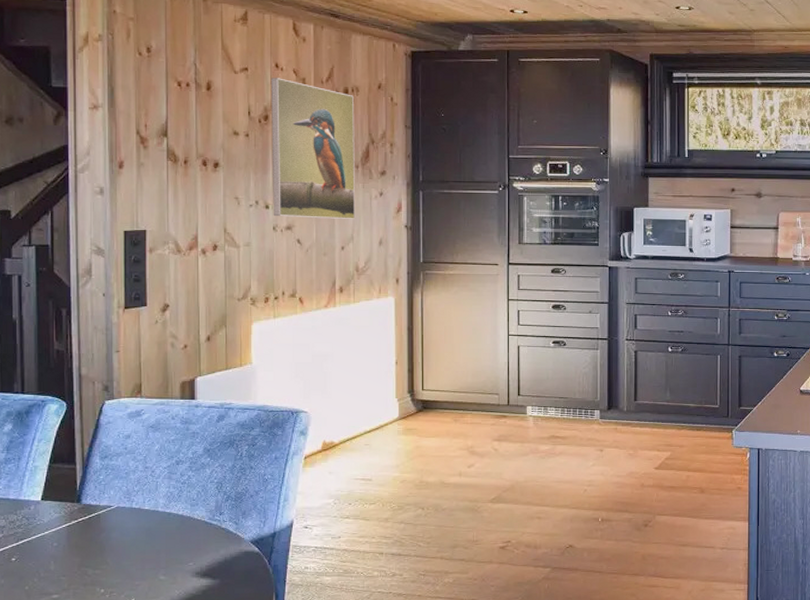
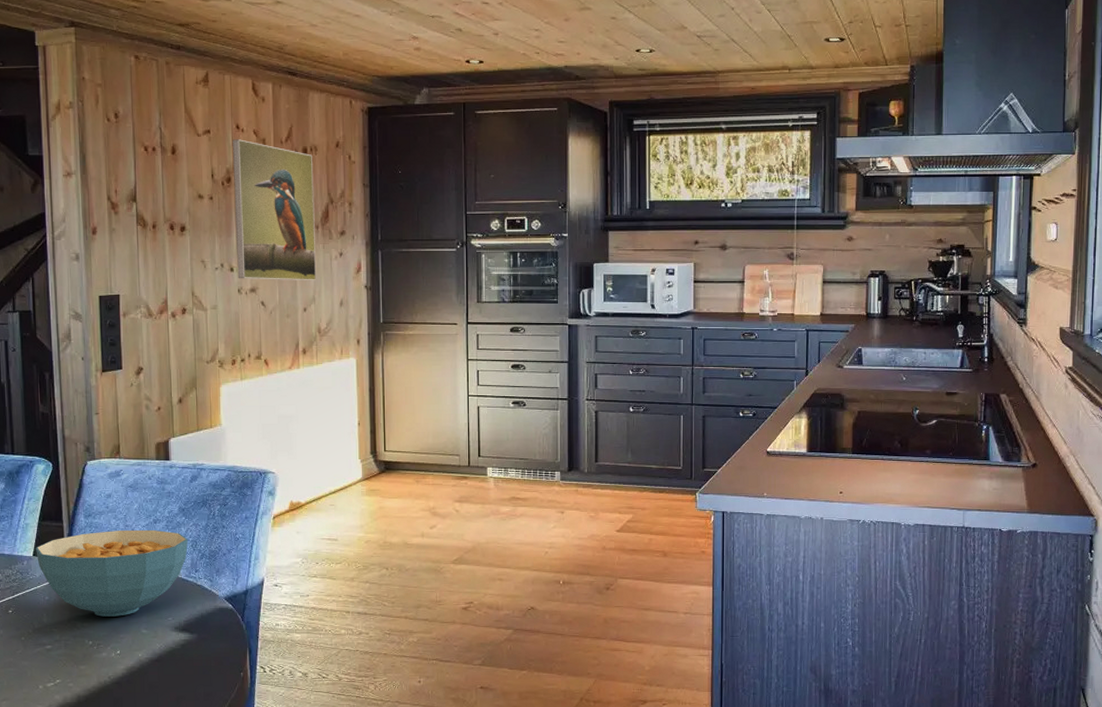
cereal bowl: none [44,471,212,563] -> present [35,529,188,617]

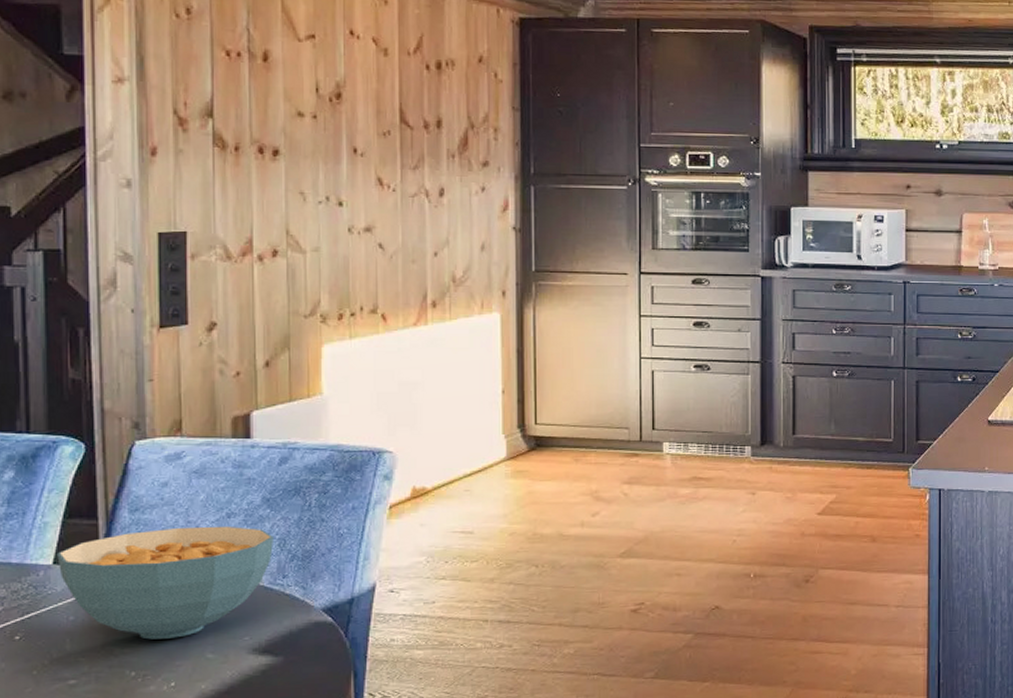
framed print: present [232,139,317,281] -> none [344,47,452,221]

